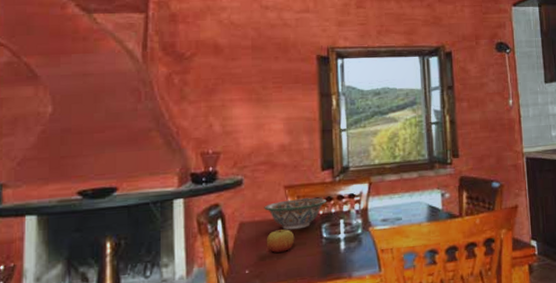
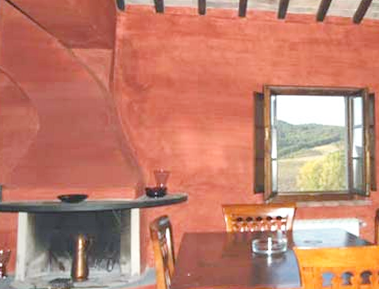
decorative bowl: present [264,197,327,230] -> none [204,217,258,243]
apple: present [266,229,295,253] -> none [205,241,229,261]

